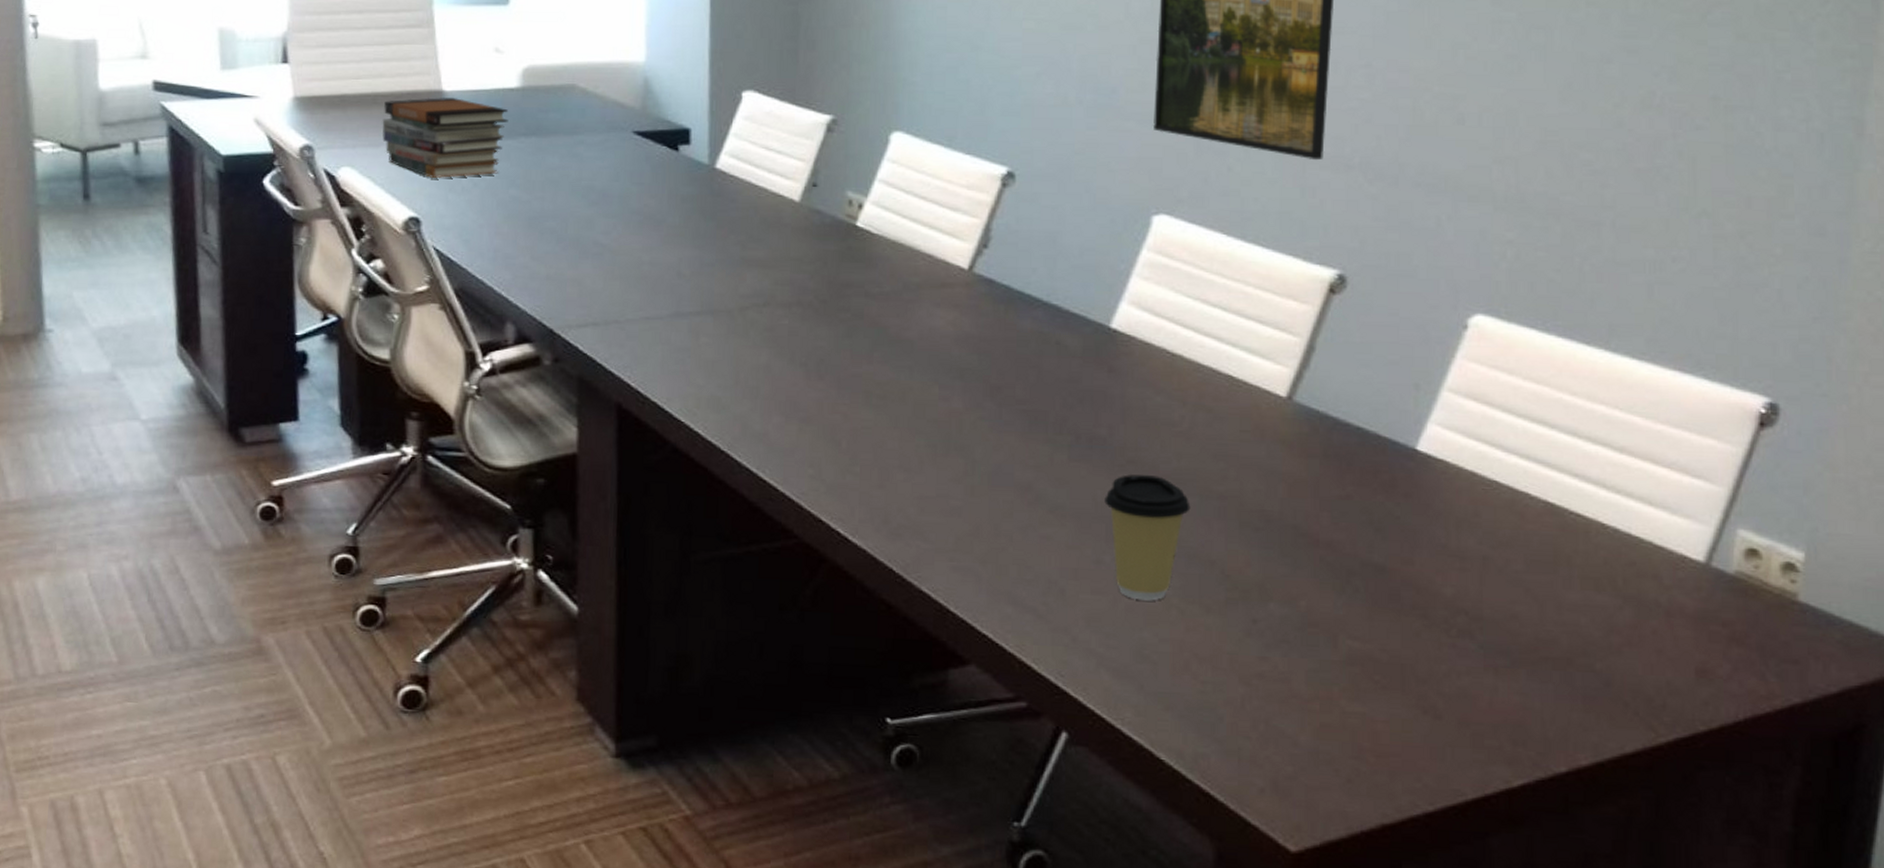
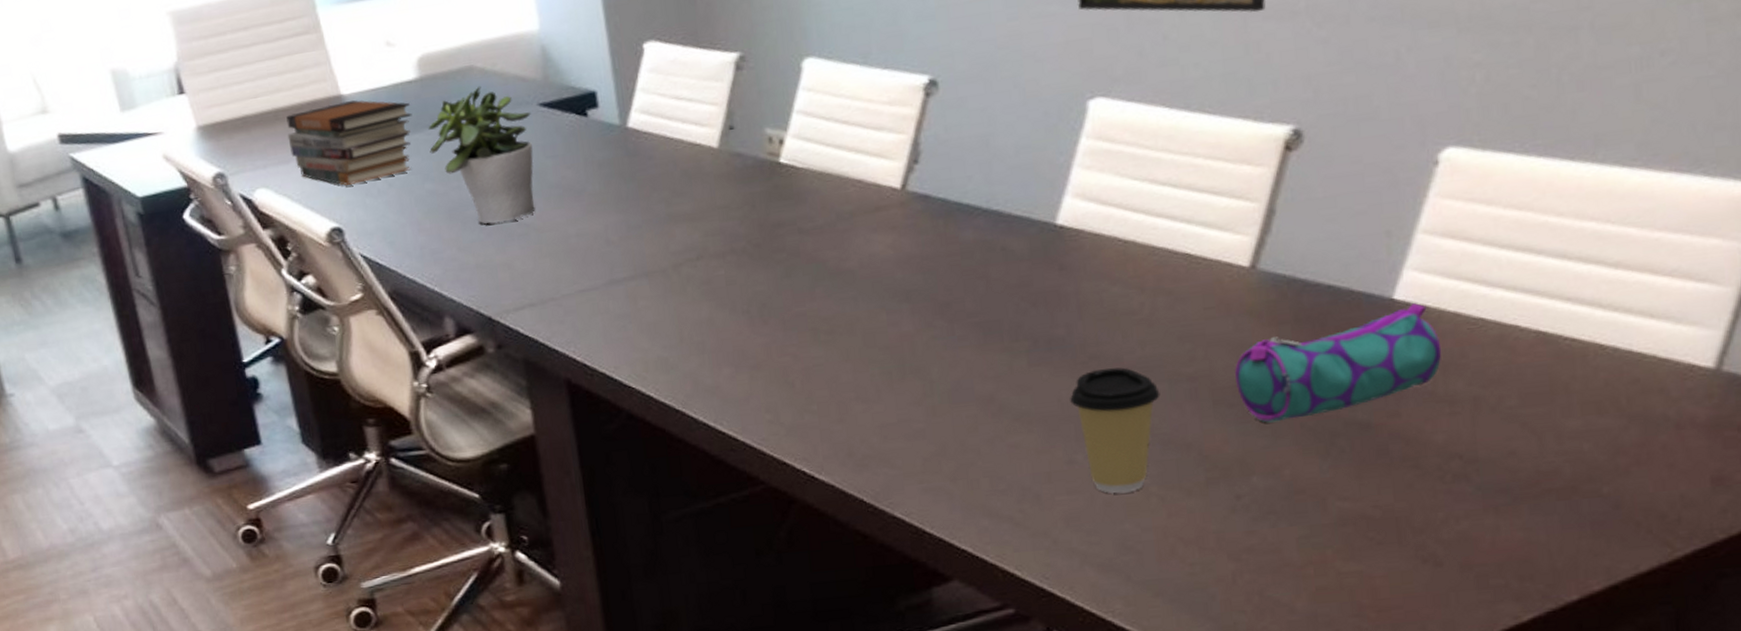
potted plant: none [519,104,624,239] -> present [428,85,536,225]
pencil case: none [1263,457,1457,552] -> present [1235,303,1442,423]

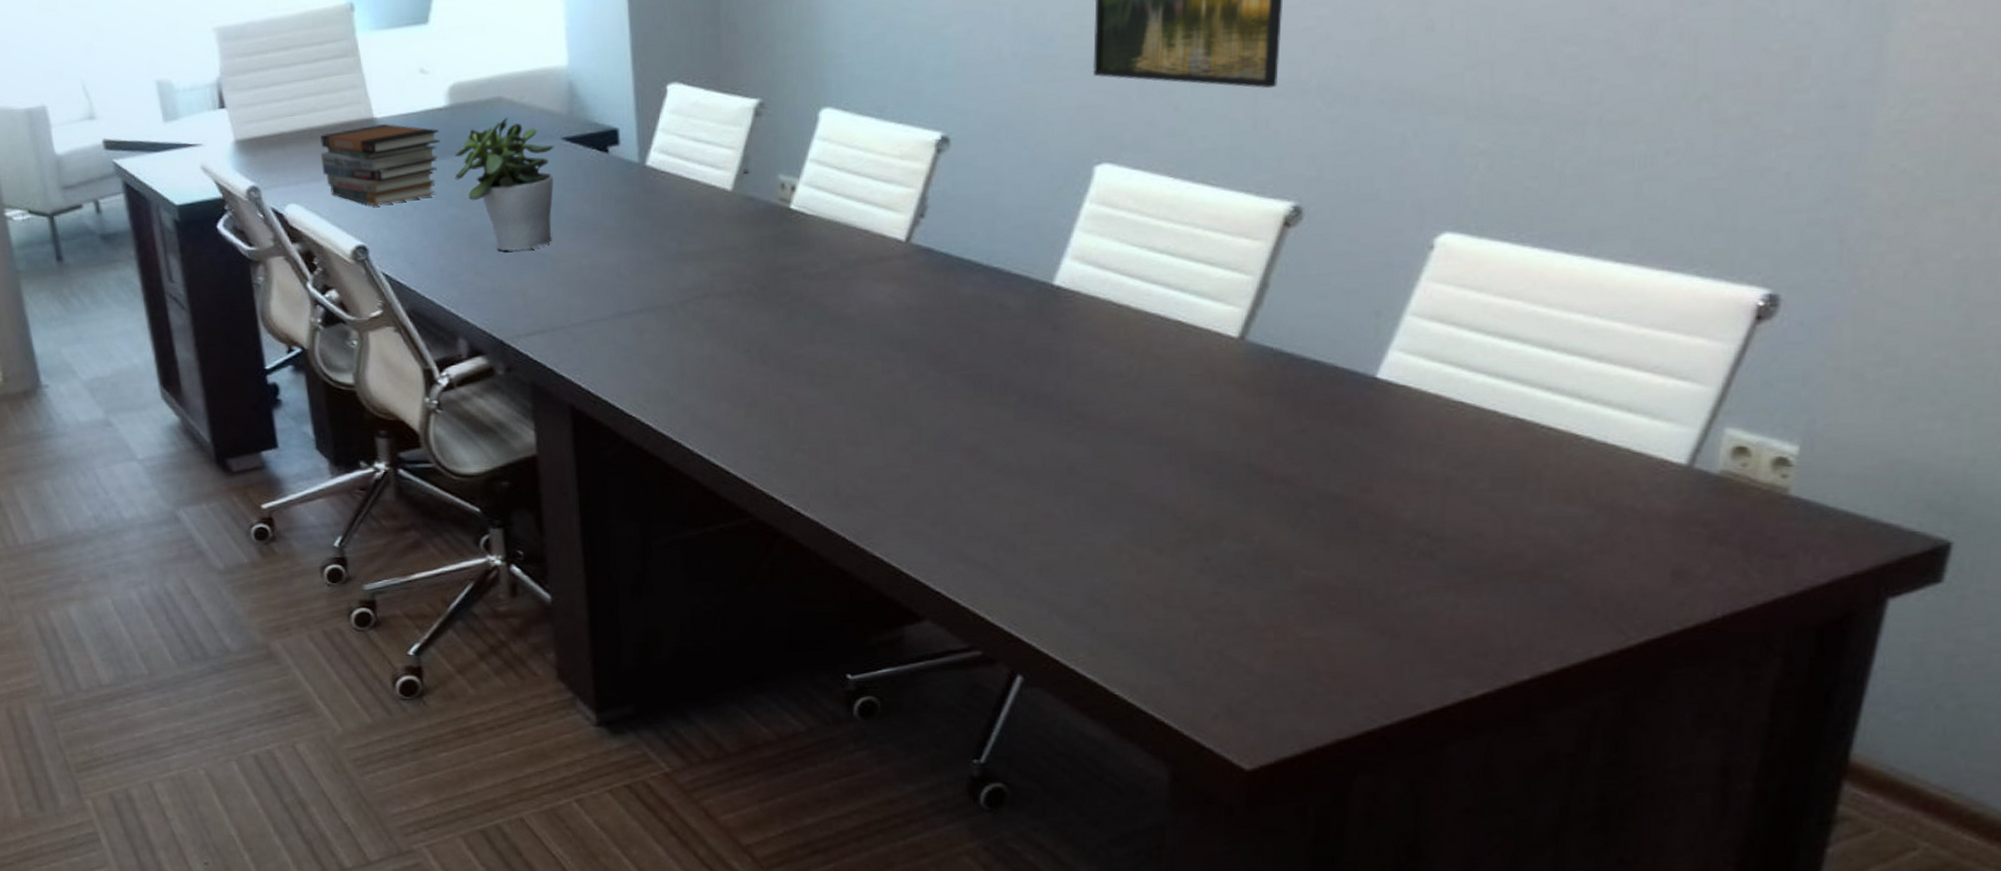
coffee cup: present [1070,367,1160,494] -> none [1052,427,1140,548]
pencil case: present [1235,303,1442,423] -> none [1215,383,1419,490]

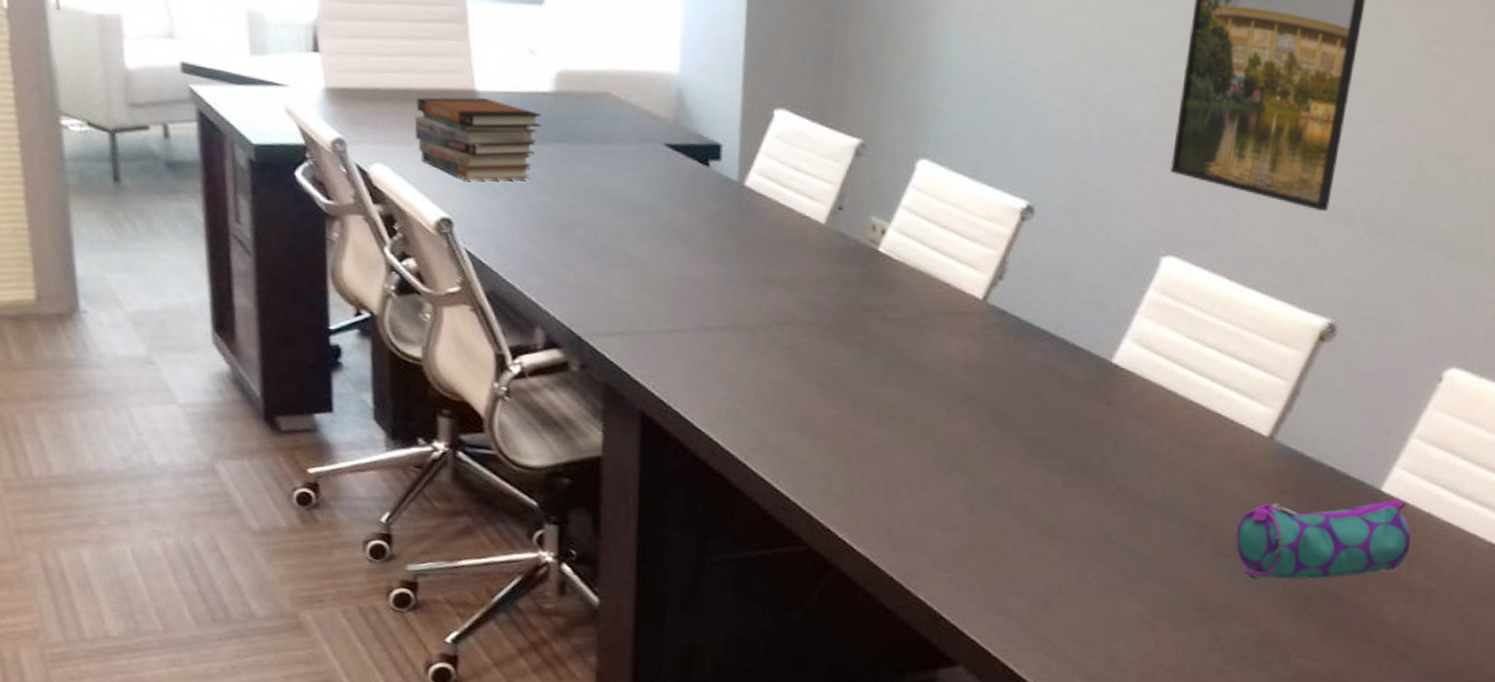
potted plant: present [455,117,554,252] -> none [552,113,656,250]
pencil case: none [1215,383,1419,490] -> present [1236,498,1412,579]

